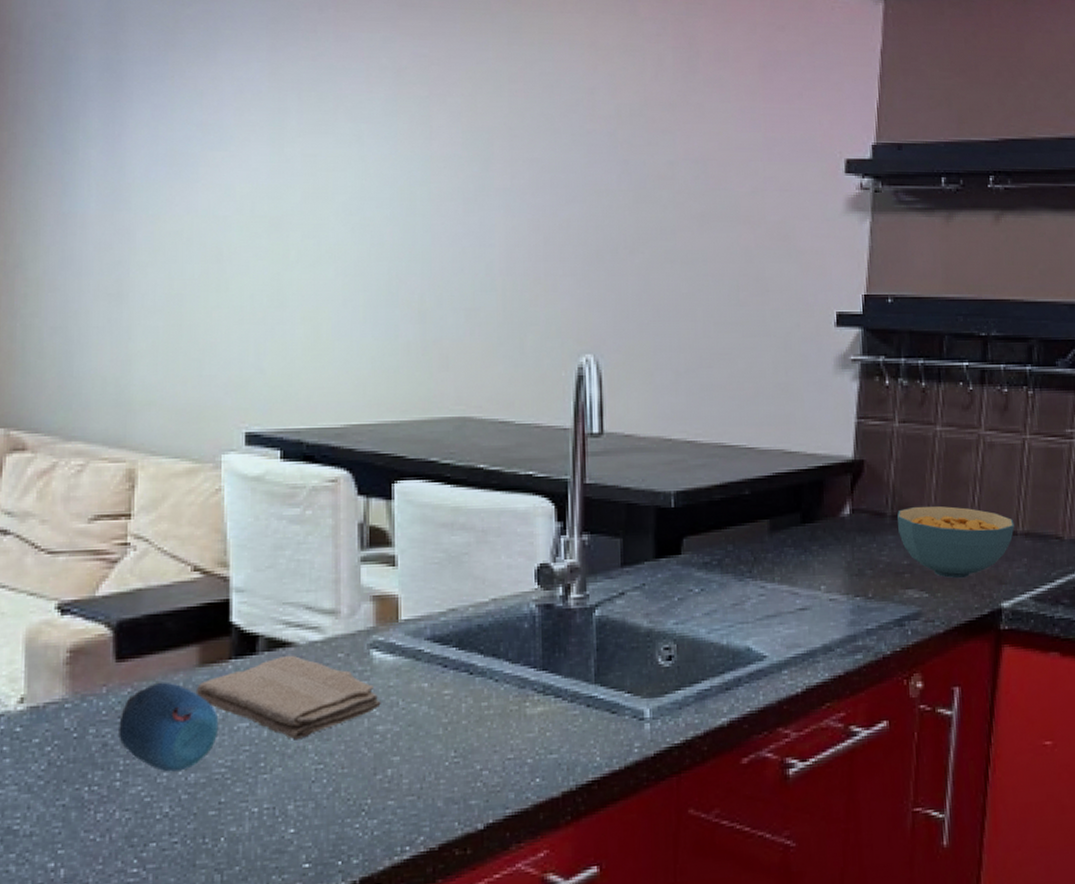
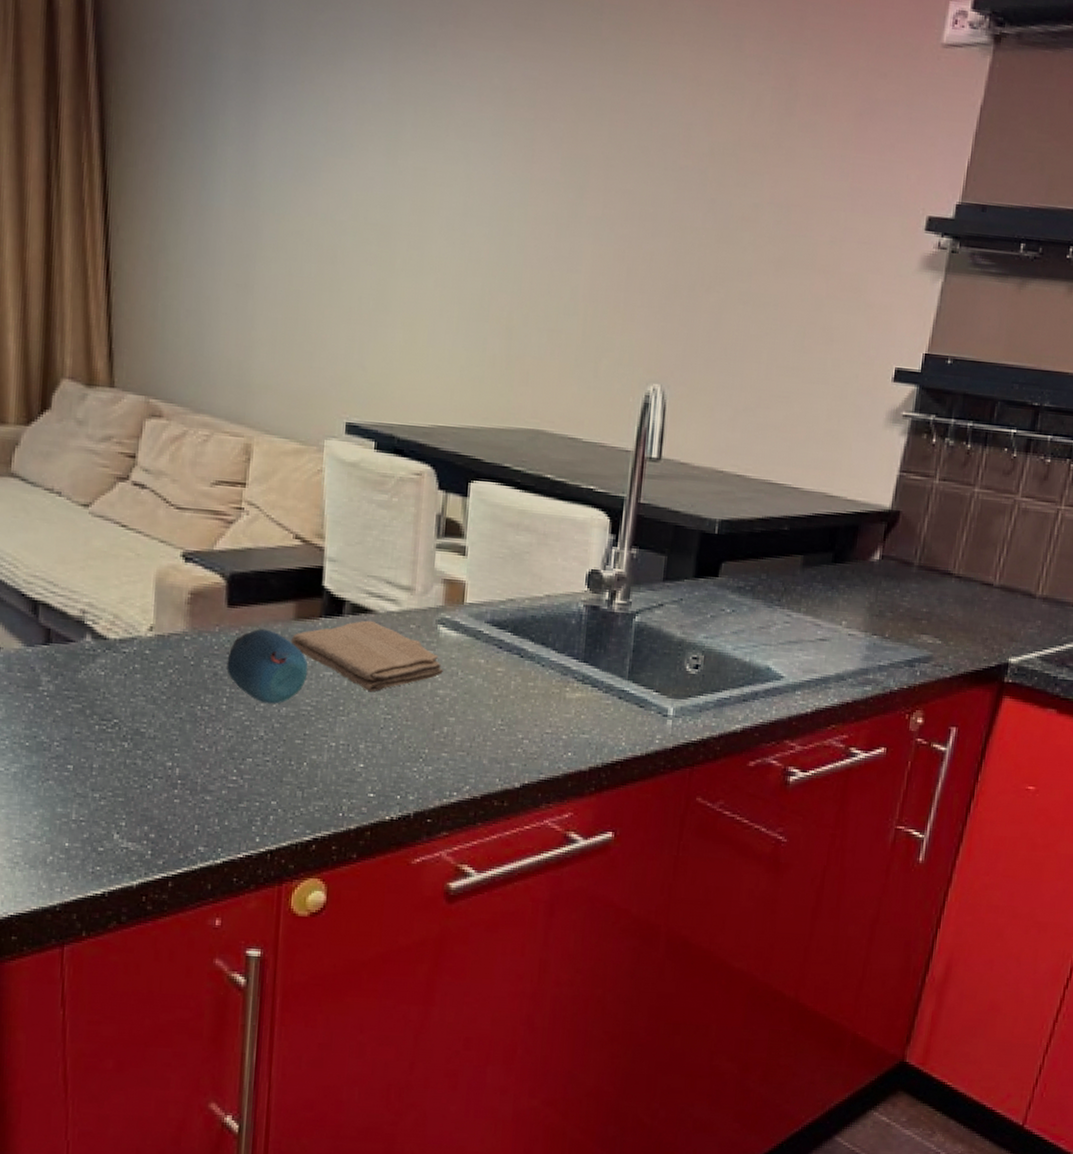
cereal bowl: present [897,506,1015,579] -> none [922,560,1035,632]

